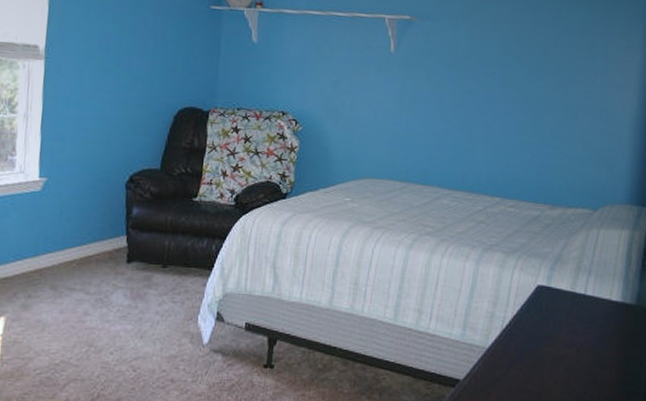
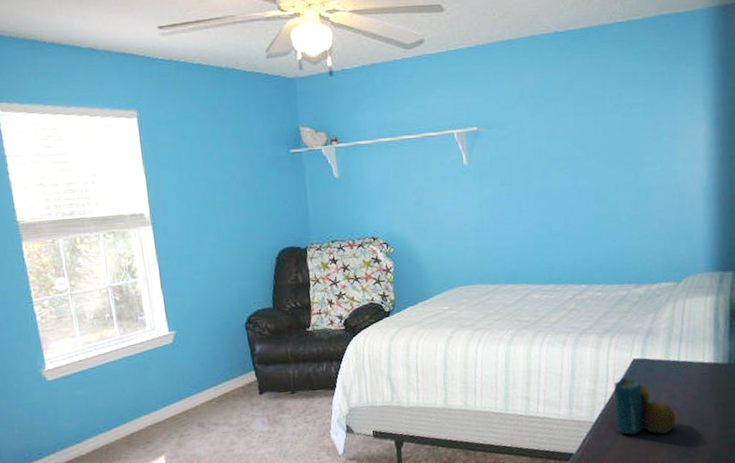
candle: none [509,303,575,373] -> present [614,377,677,435]

